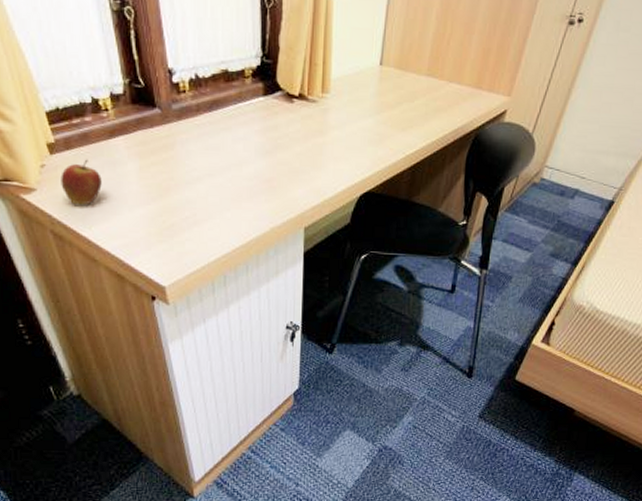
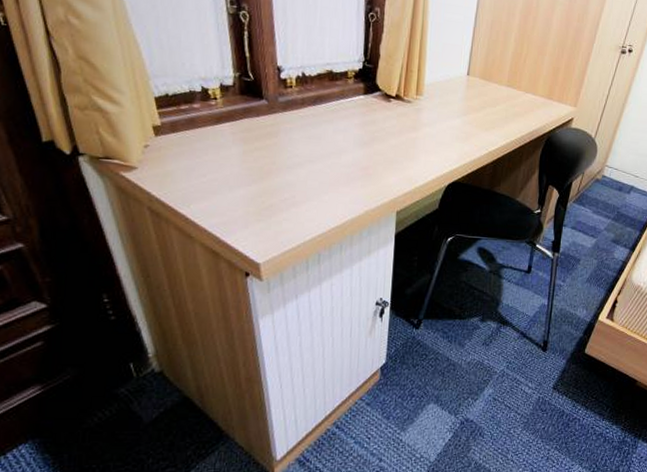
fruit: present [61,159,102,205] -> none [163,142,205,184]

